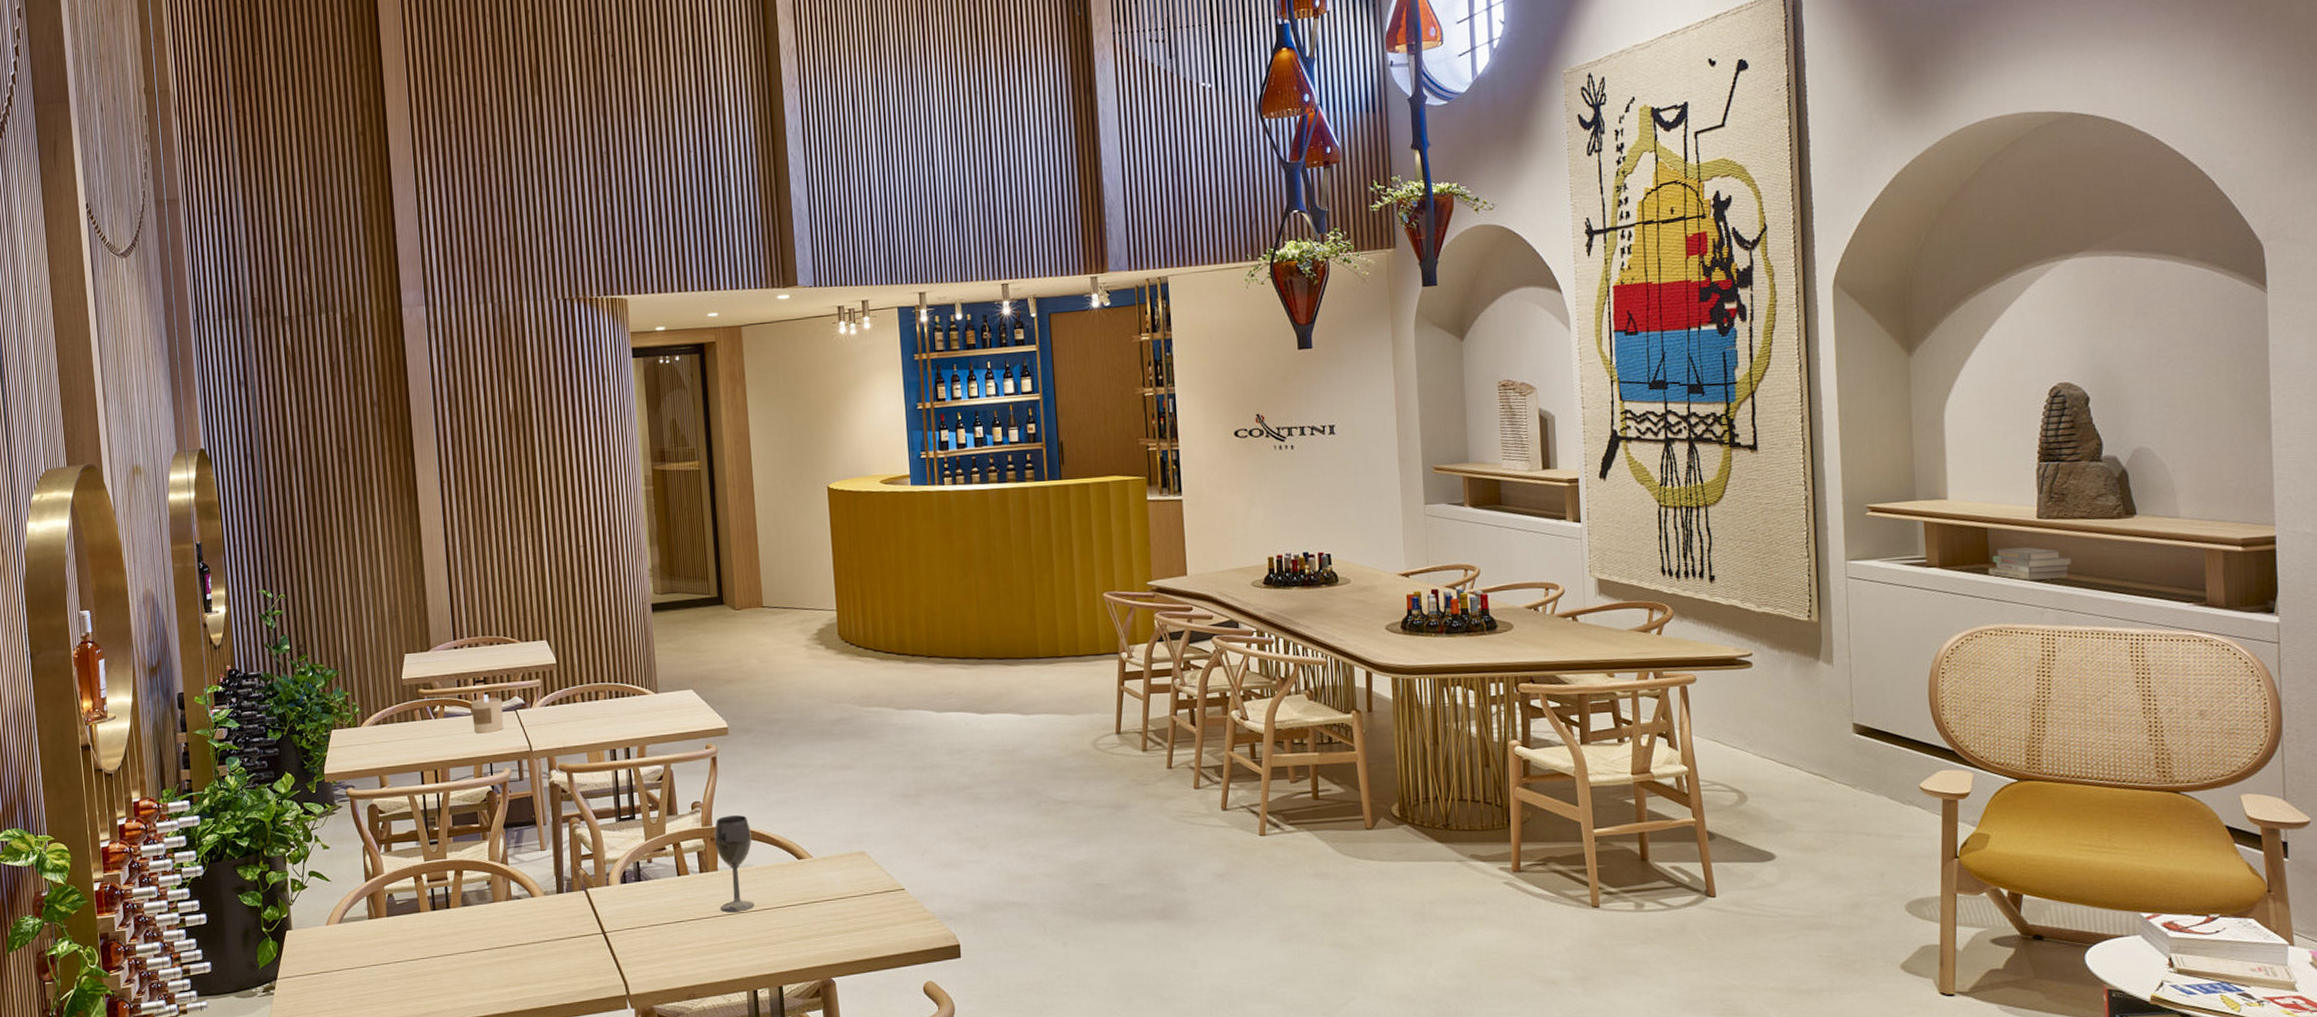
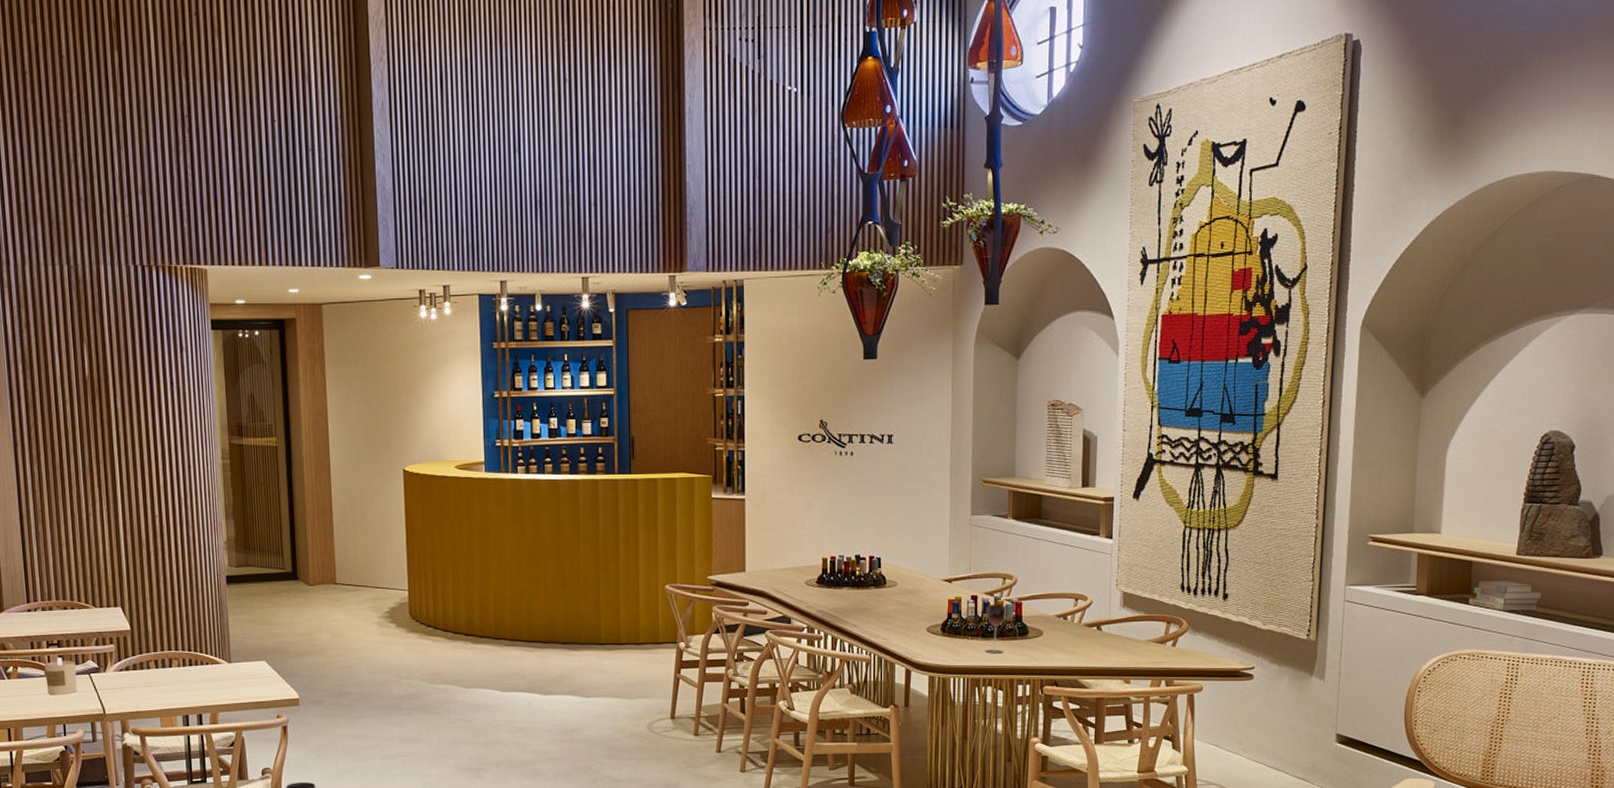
wineglass: none [1449,598,1472,651] -> present [986,605,1007,654]

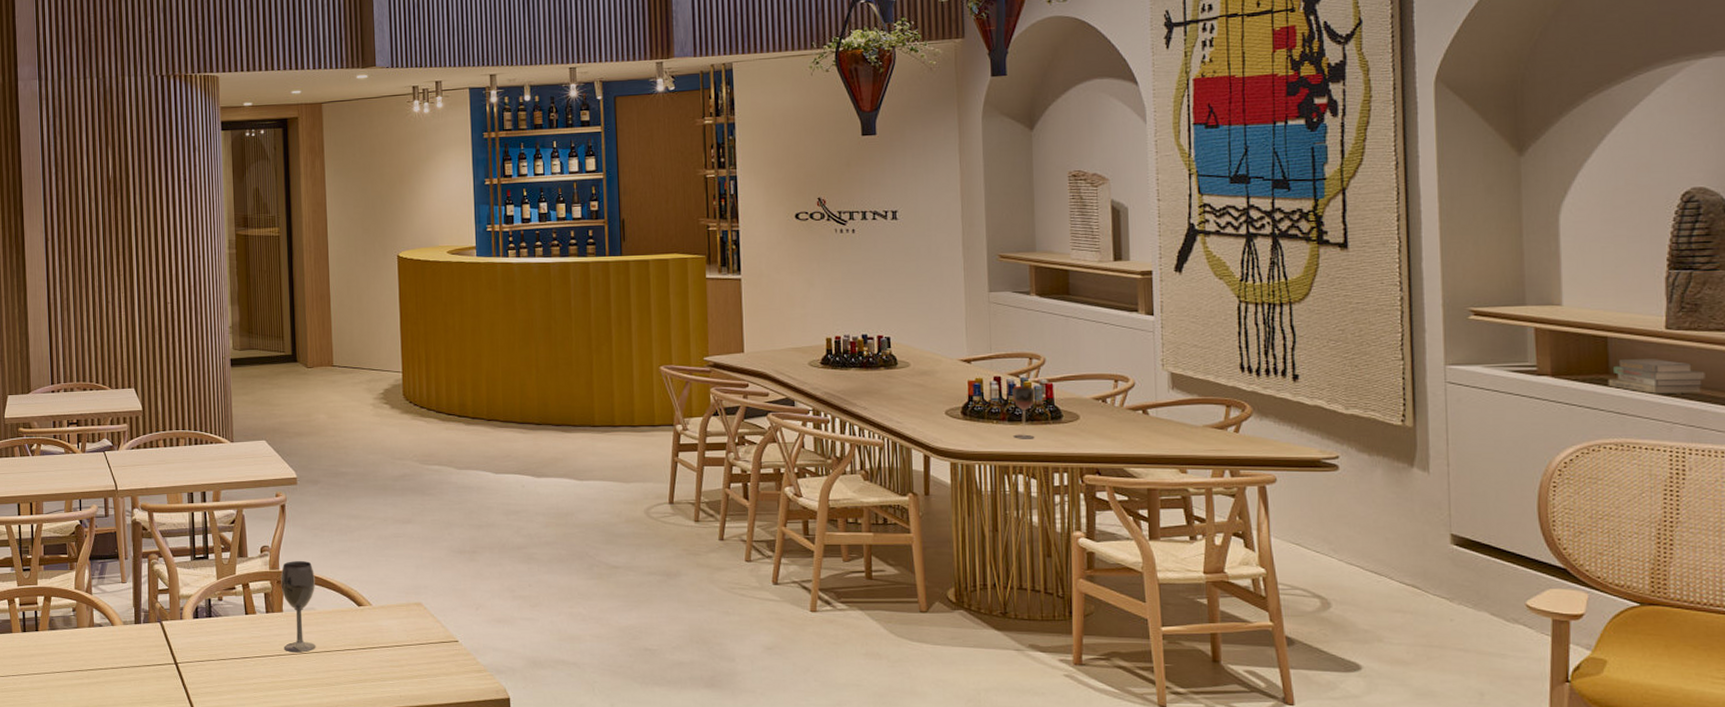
candle: present [44,657,78,695] -> none [64,436,93,472]

